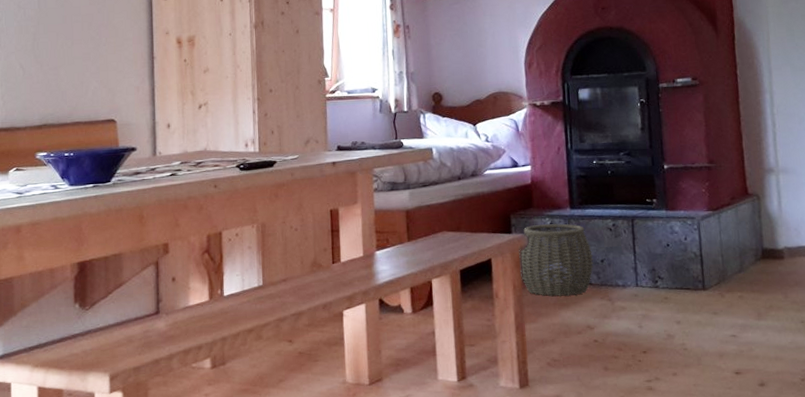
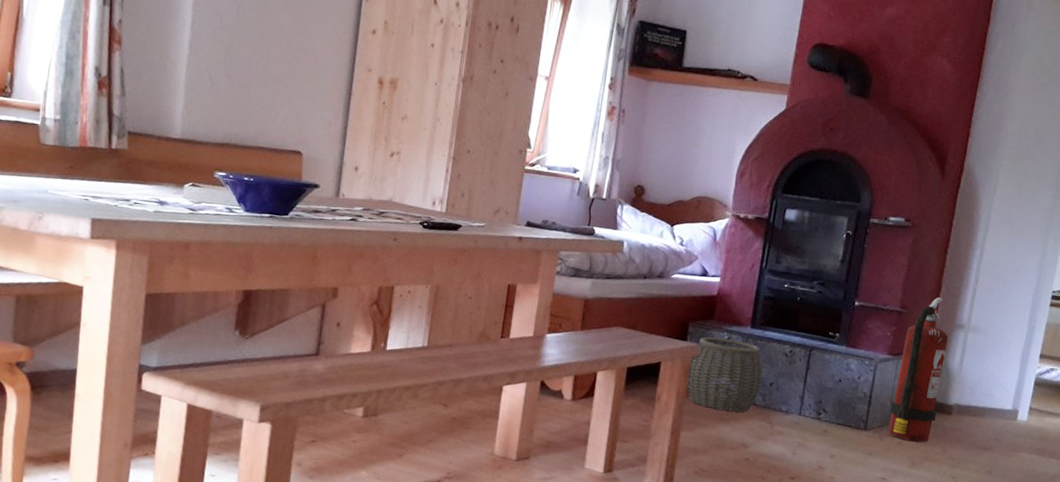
fire extinguisher: none [720,146,770,293] -> present [888,297,948,443]

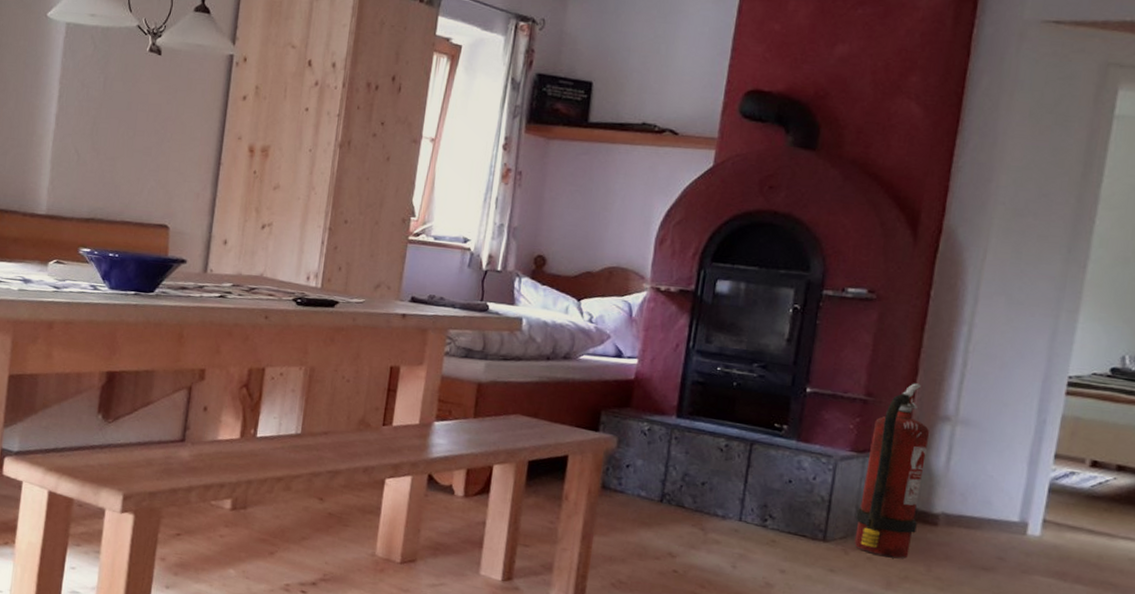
woven basket: present [687,337,764,412] -> none [600,427,694,516]

